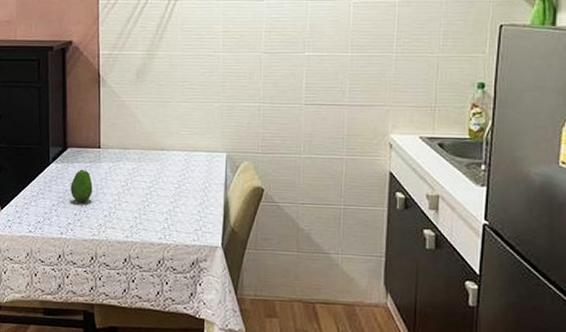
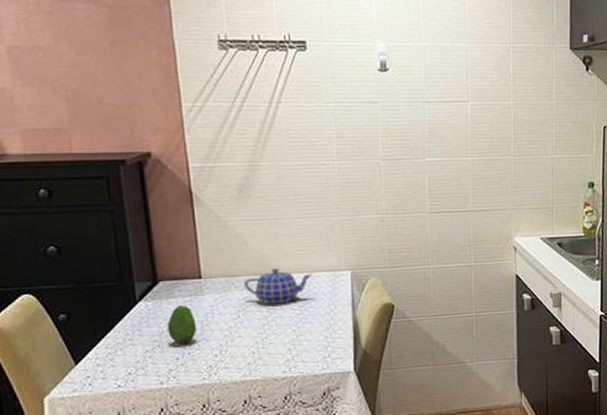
teapot: none [134,145,192,177] -> present [244,268,312,304]

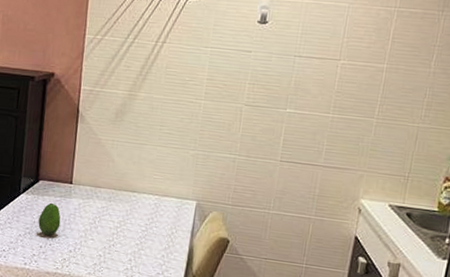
teapot: present [244,268,312,304] -> none [104,187,162,219]

